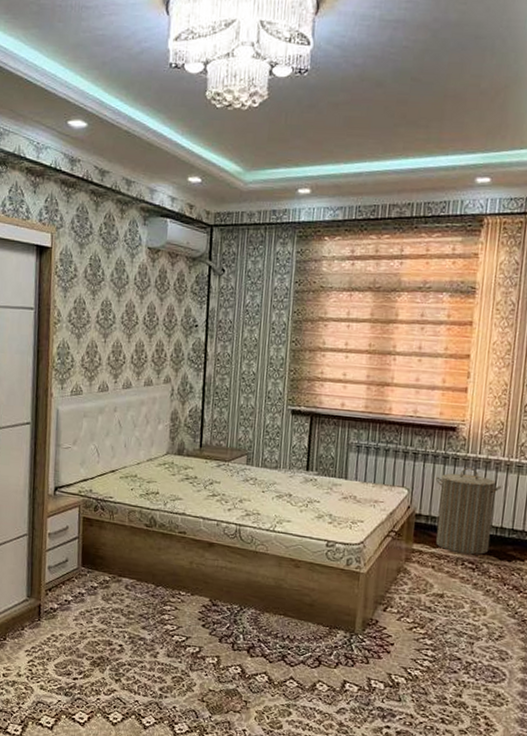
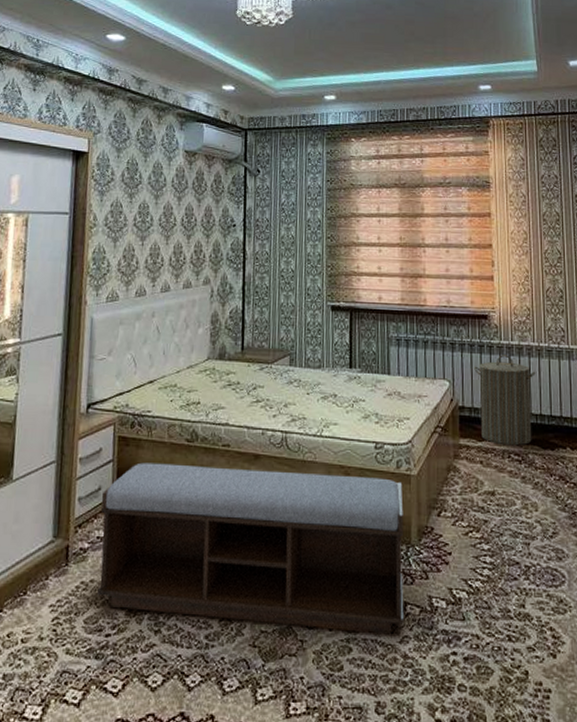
bench: none [66,541,351,705] -> present [97,462,404,634]

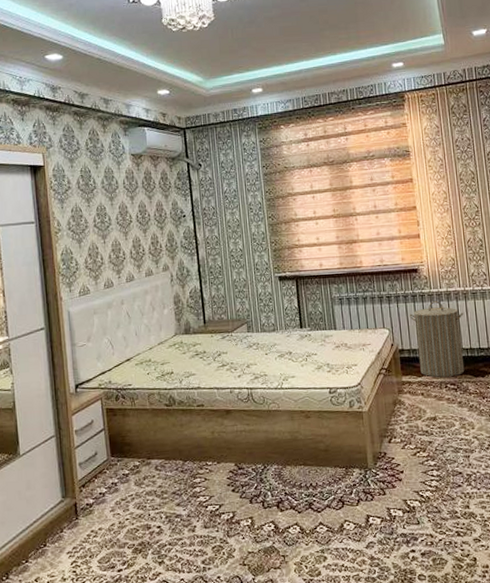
bench: present [97,462,404,634] -> none [98,417,368,548]

